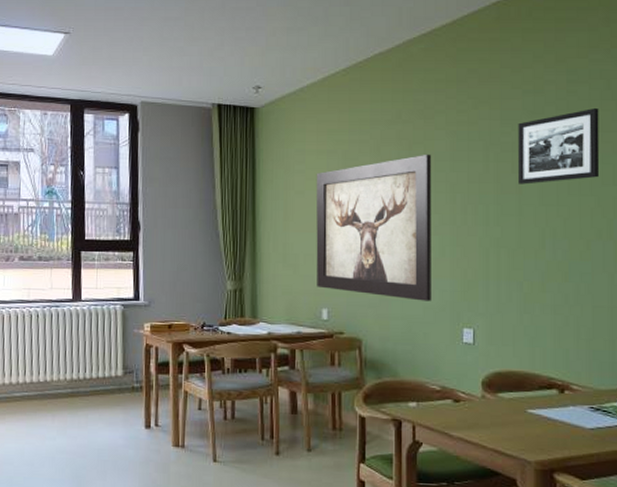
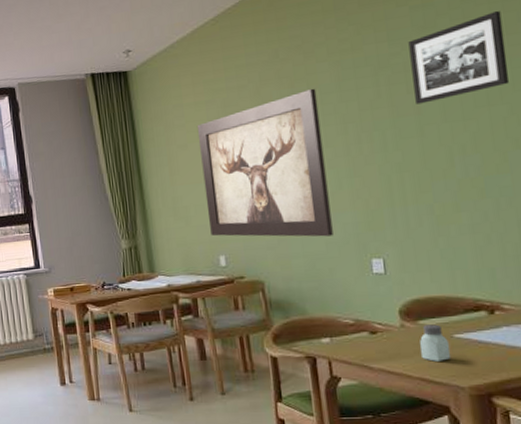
saltshaker: none [497,398,523,435] -> present [420,324,452,362]

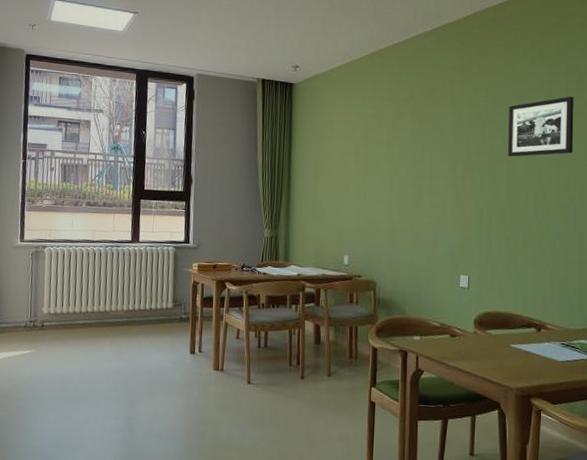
wall art: present [196,88,333,237] -> none [340,128,438,252]
saltshaker: present [420,324,452,362] -> none [486,334,507,365]

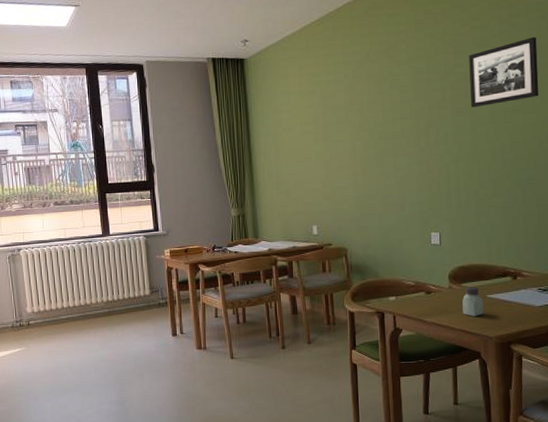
saltshaker: none [486,334,507,365] -> present [462,287,484,316]

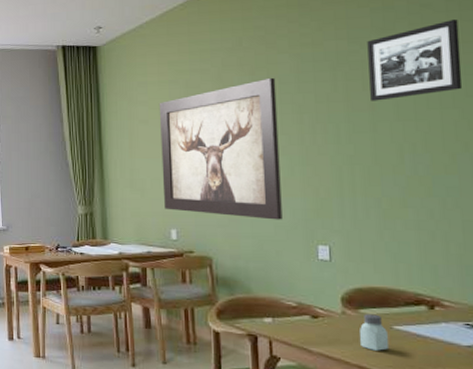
wall art: none [300,87,403,213] -> present [159,77,282,220]

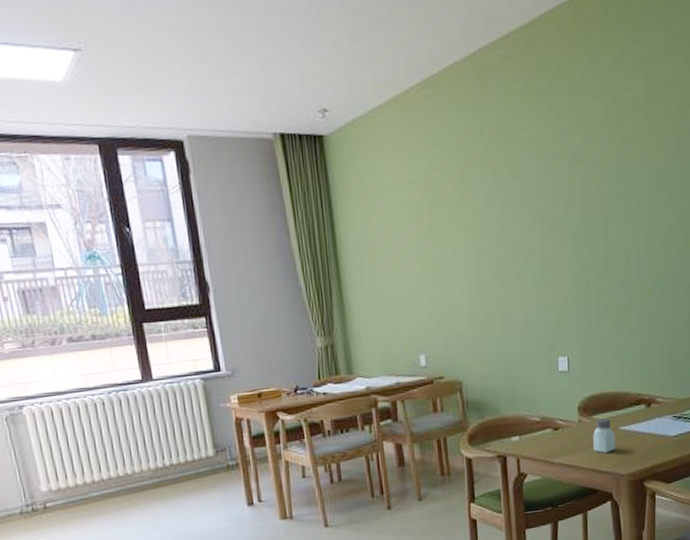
wall art: present [159,77,282,220] -> none [399,176,527,335]
picture frame: present [367,18,463,101] -> none [600,115,677,203]

